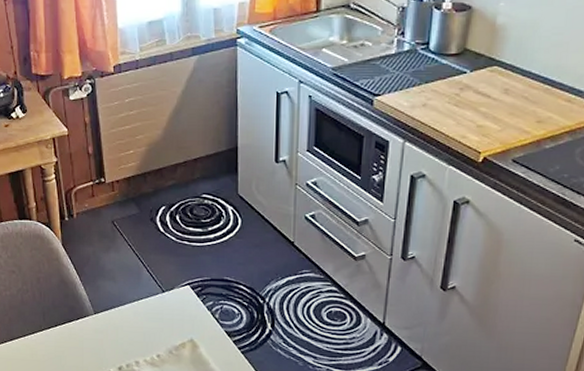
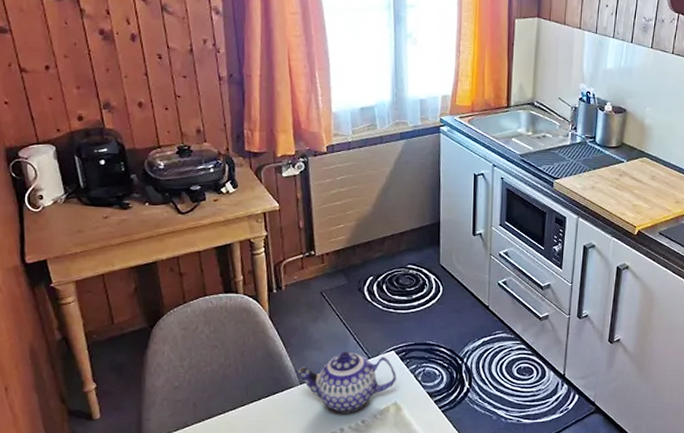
teapot: none [92,283,192,346] -> present [298,351,396,413]

